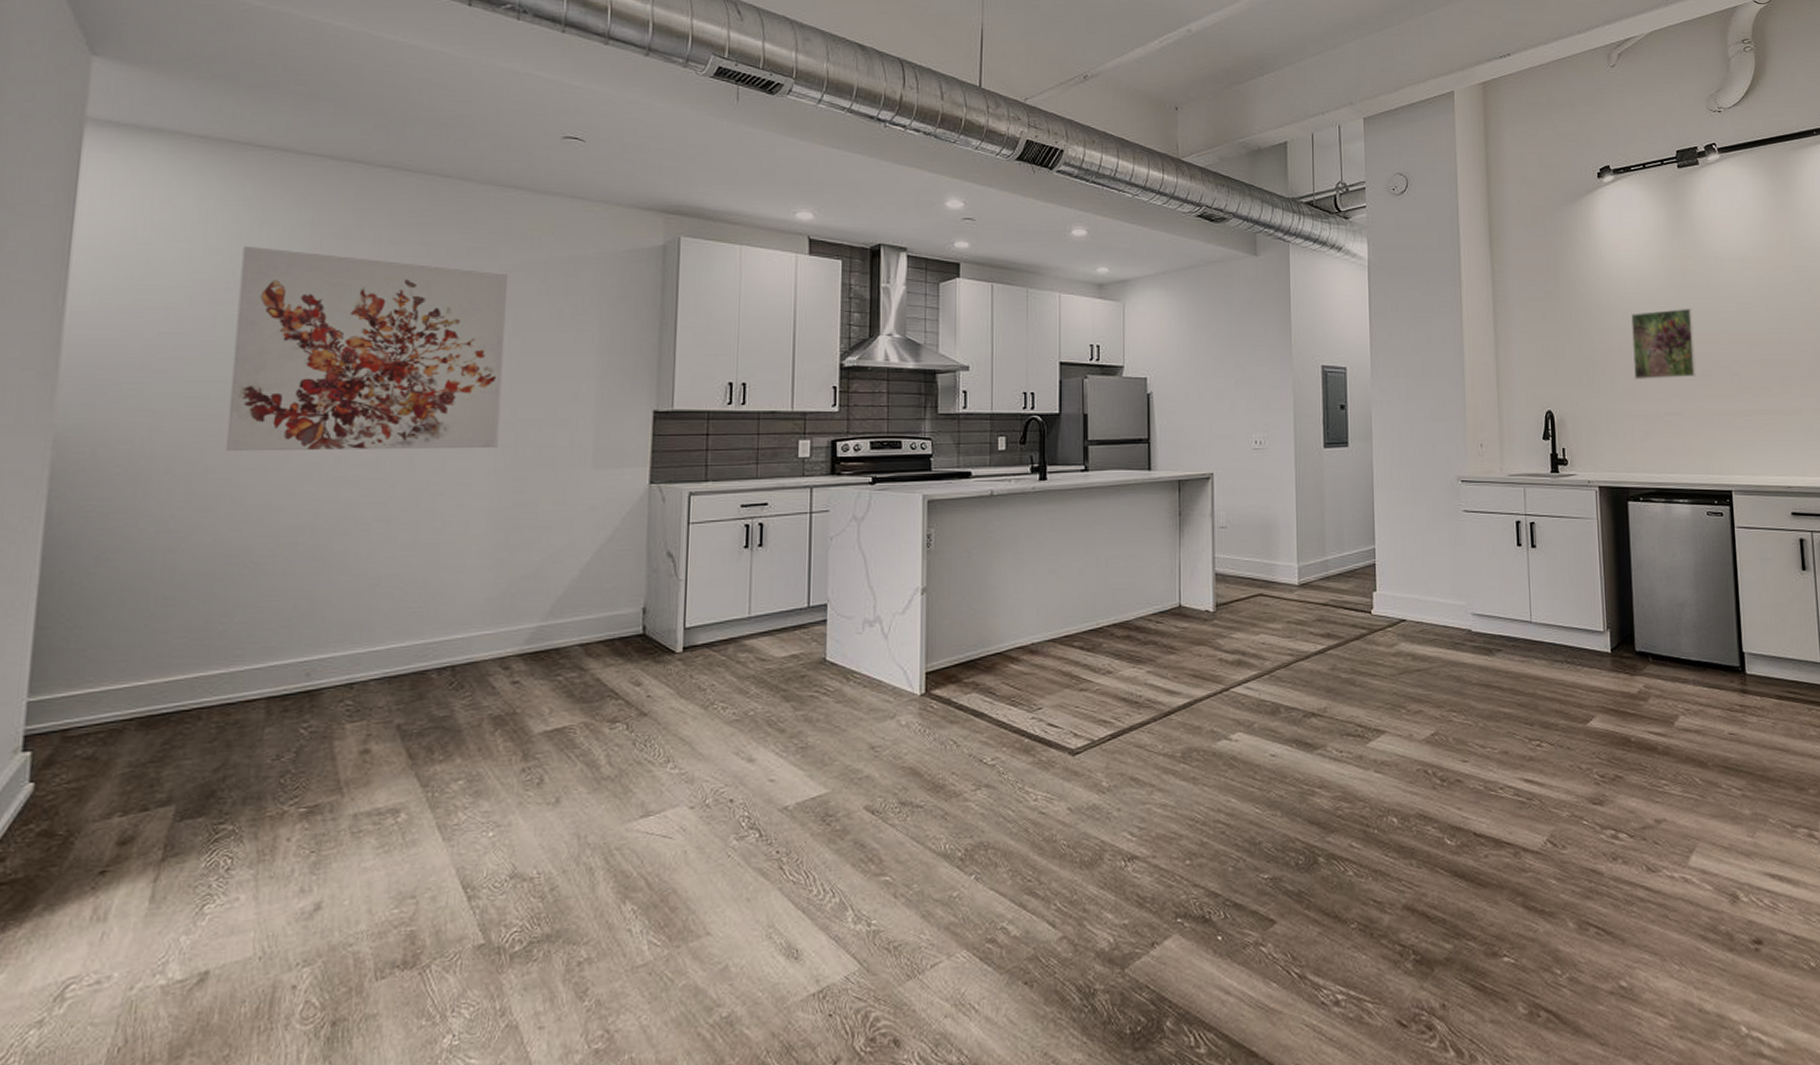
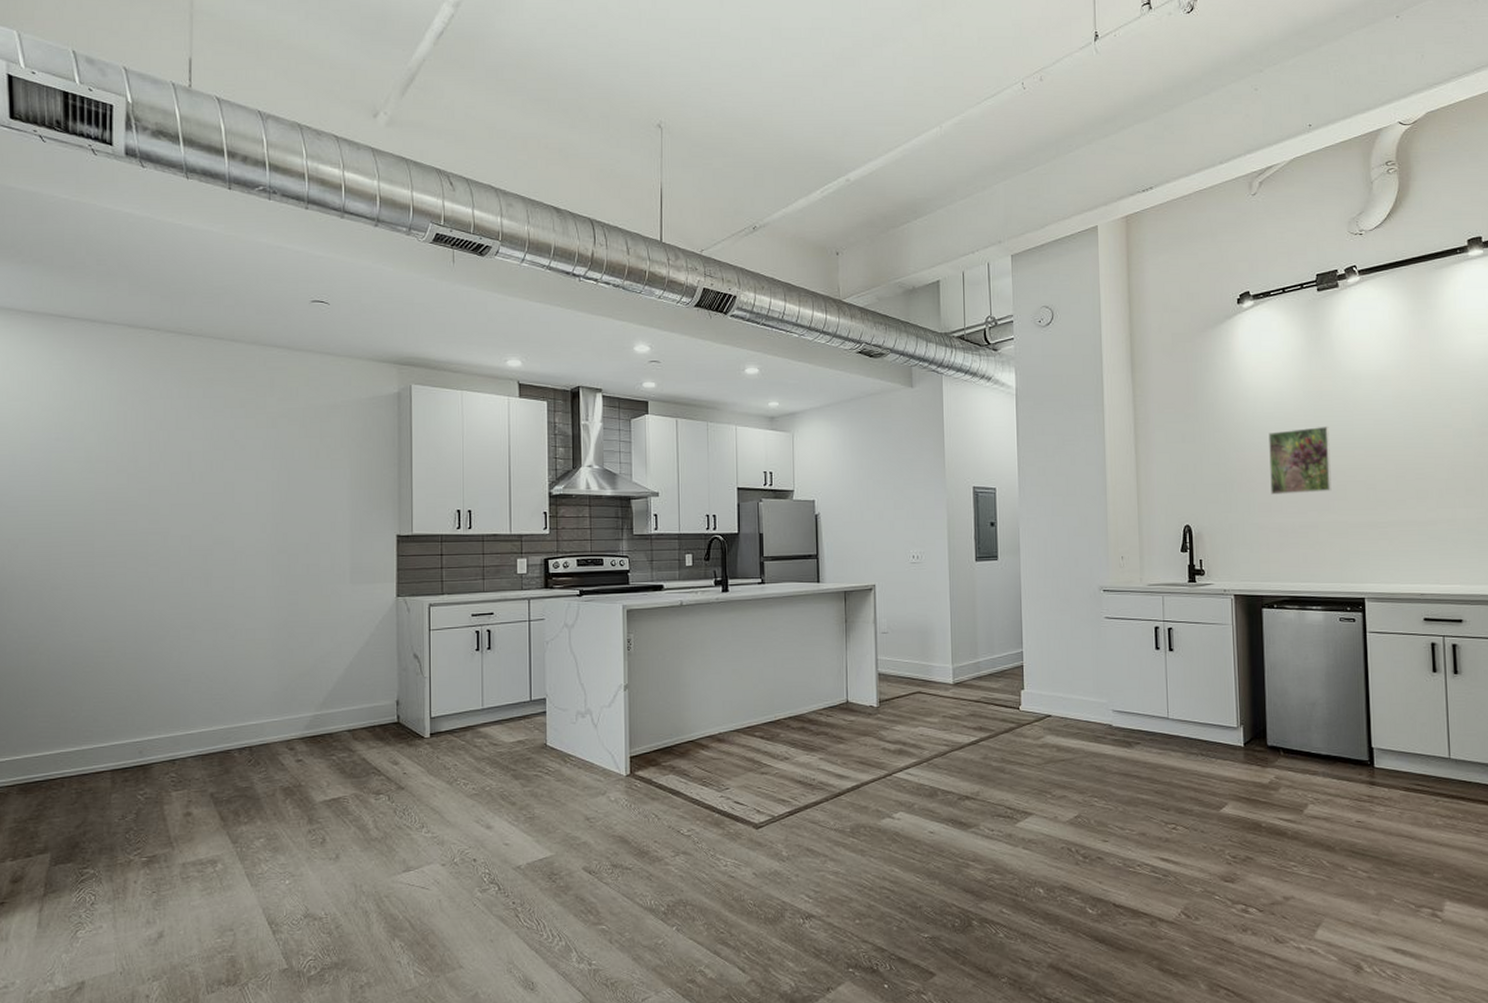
wall art: present [225,245,509,452] -> none [66,402,274,573]

